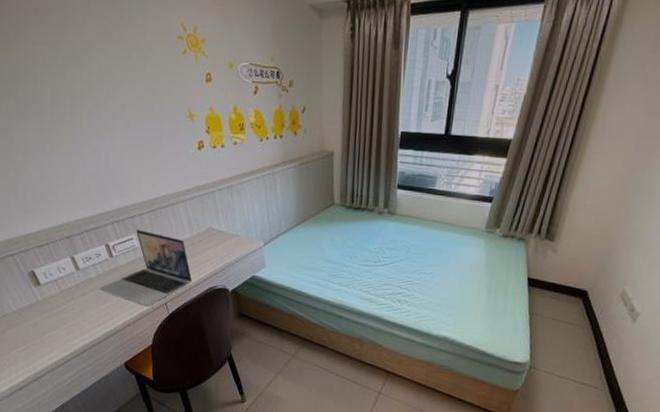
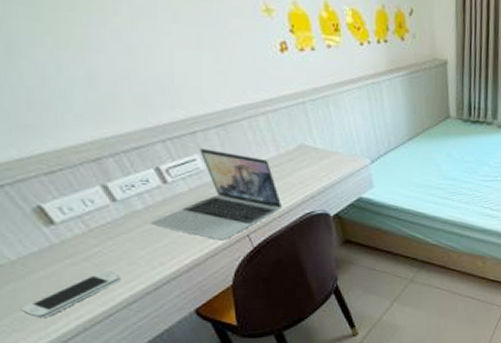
smartphone: none [15,324,78,358] -> present [20,271,121,319]

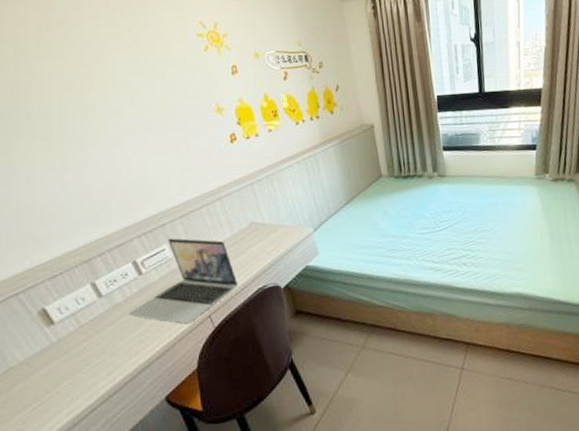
smartphone: present [20,271,121,319] -> none [24,365,104,417]

